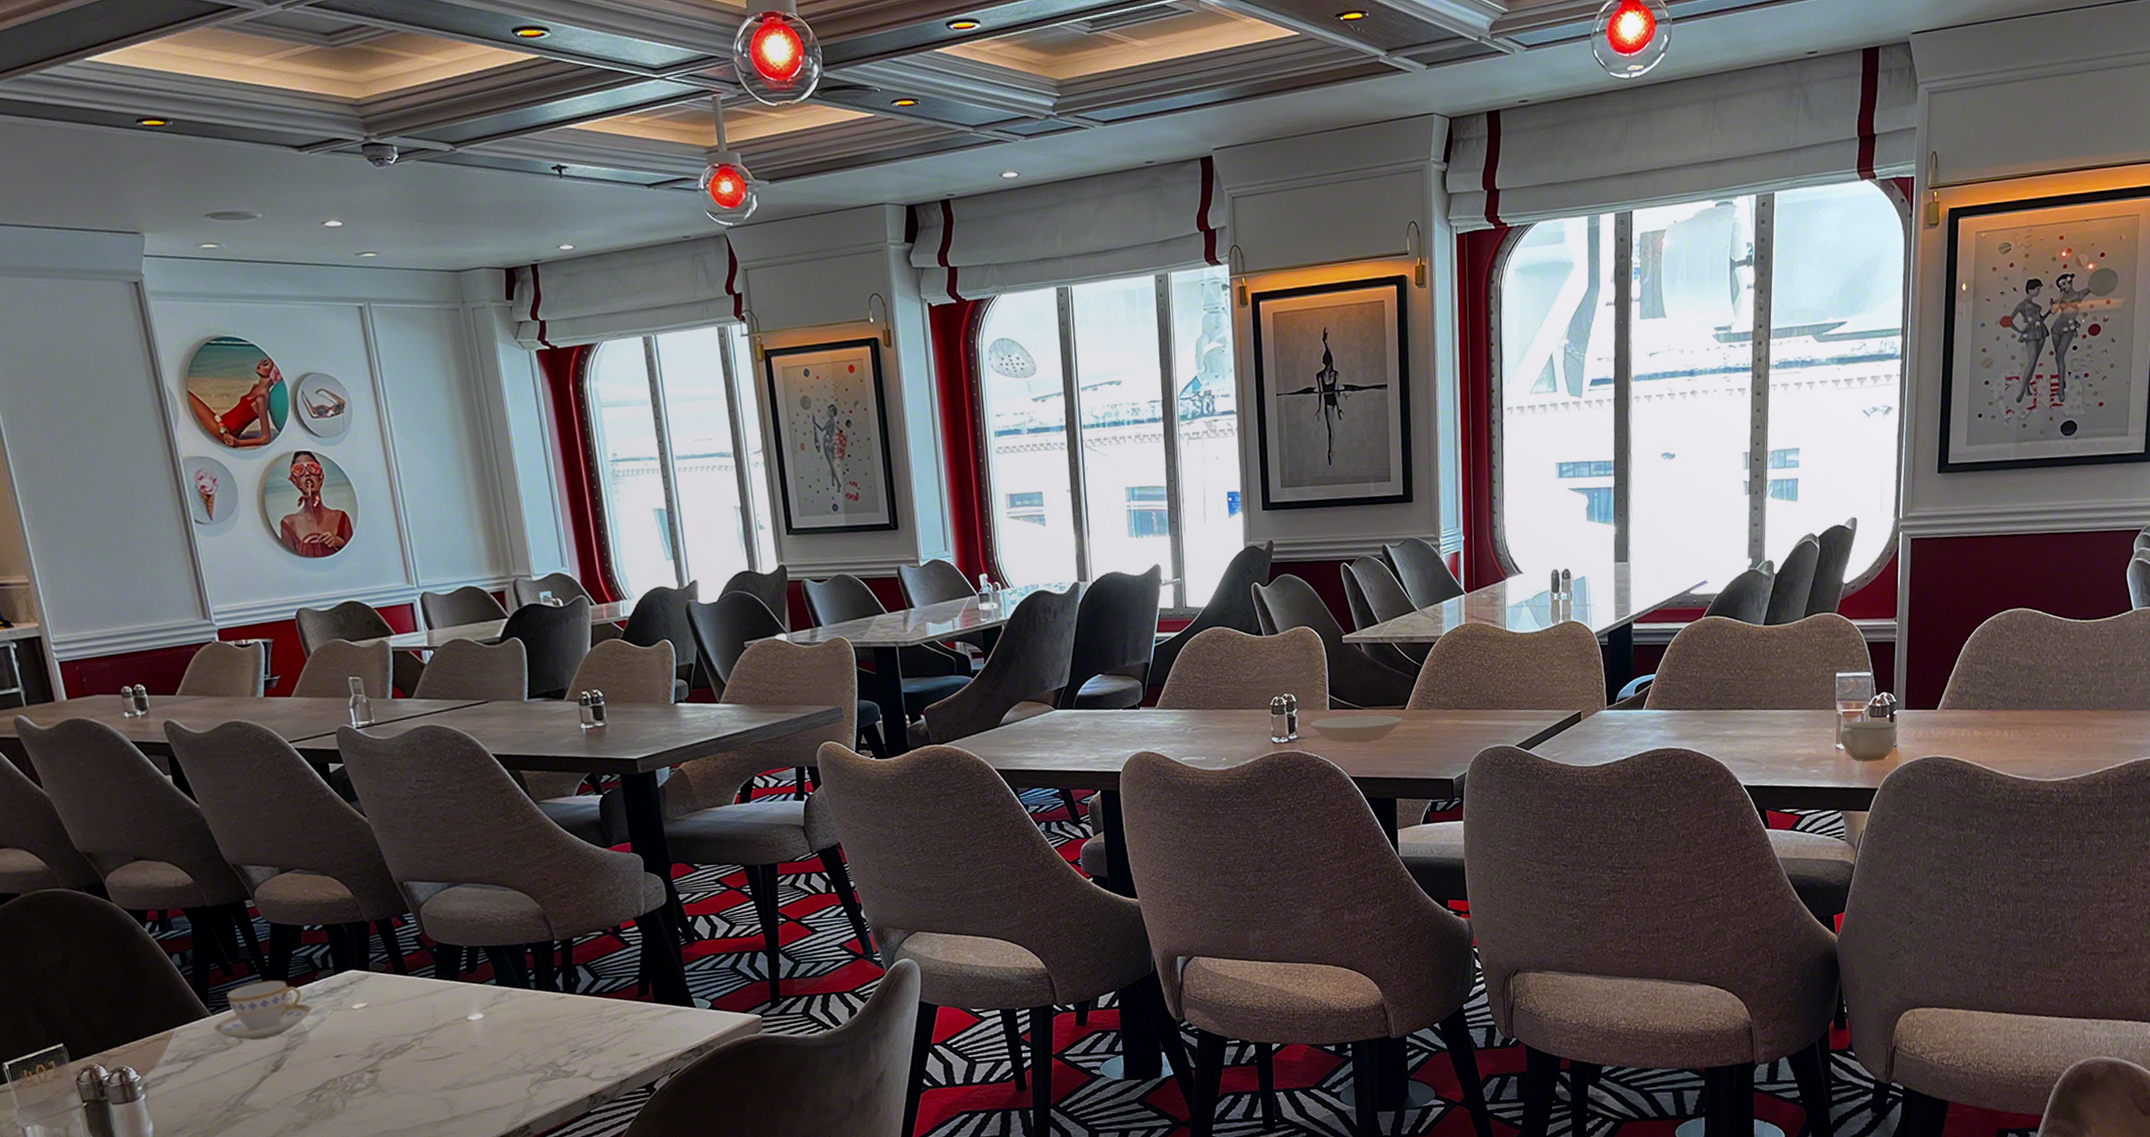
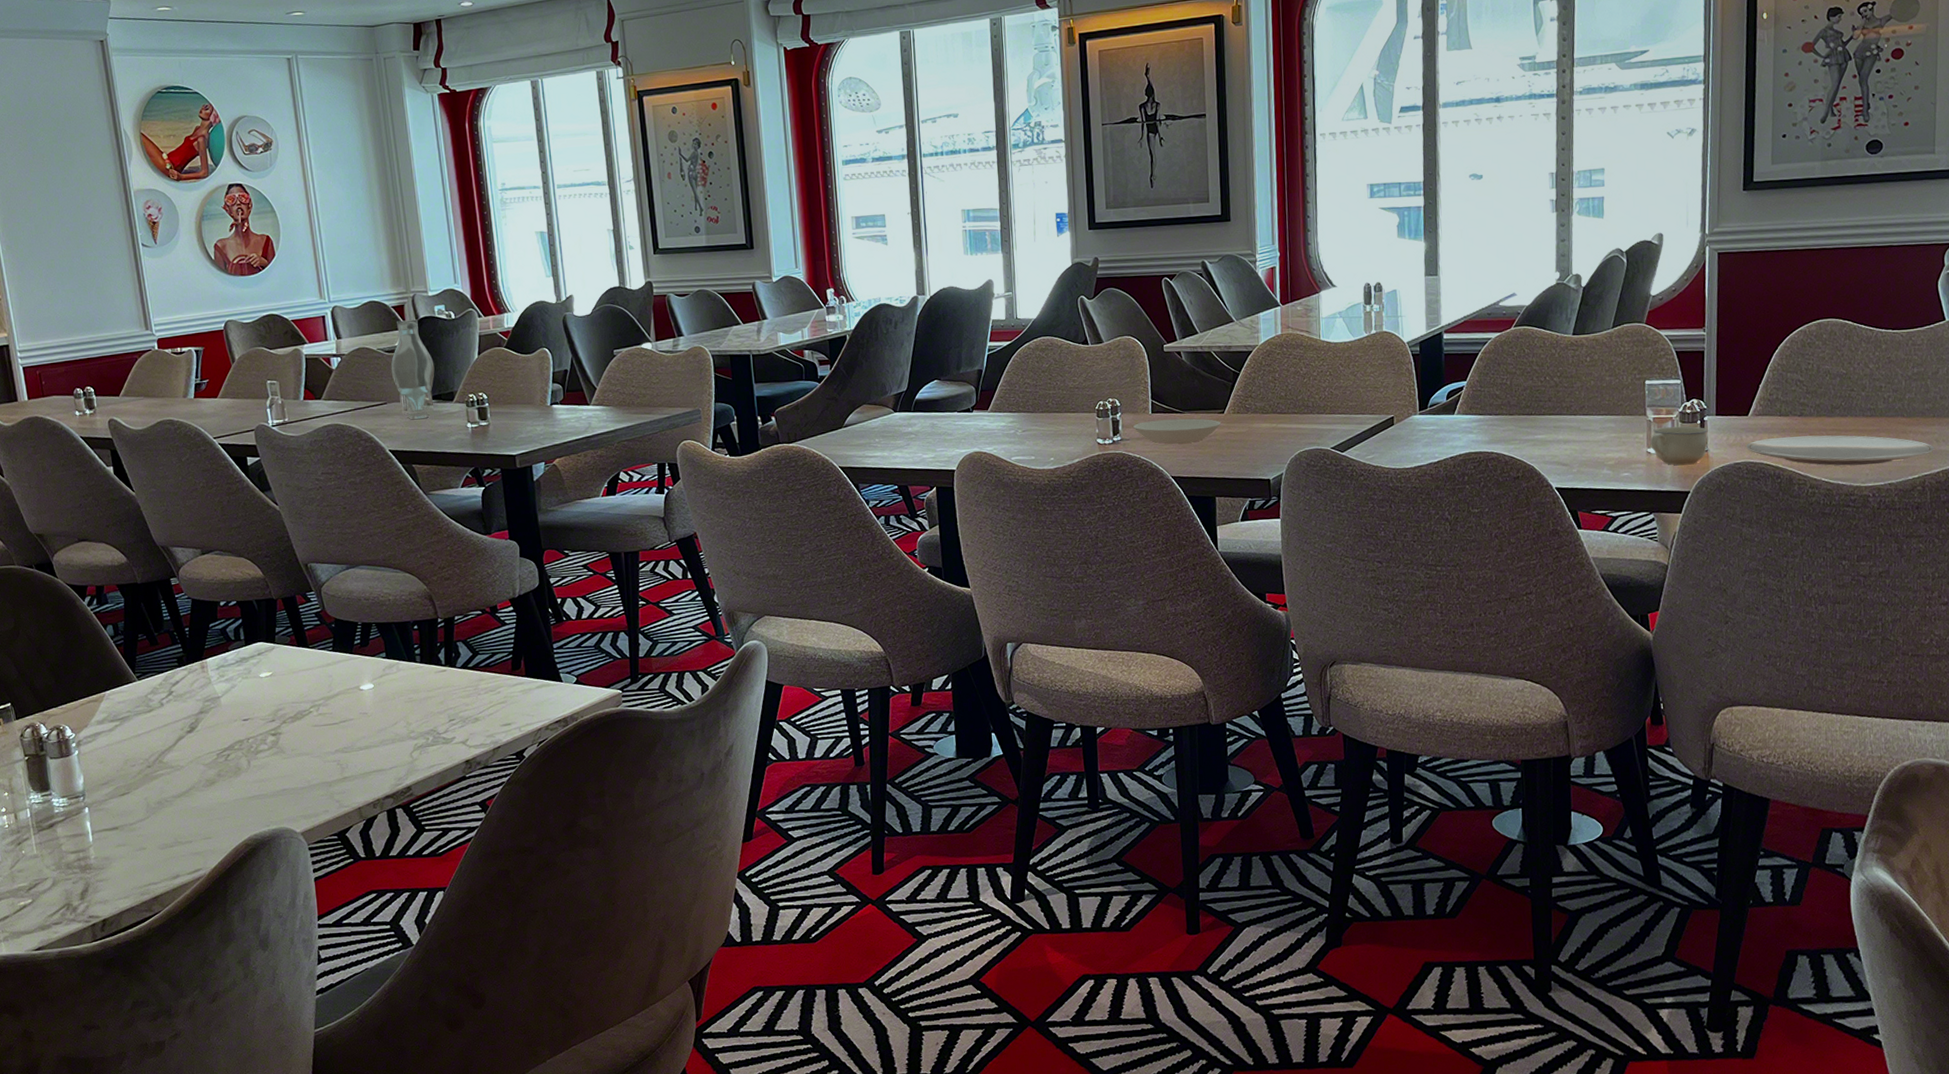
teacup: present [213,980,312,1040] -> none [139,650,224,703]
vase: none [491,607,543,721] -> present [390,319,435,420]
plate: none [1935,729,2118,761] -> present [1746,435,1935,466]

